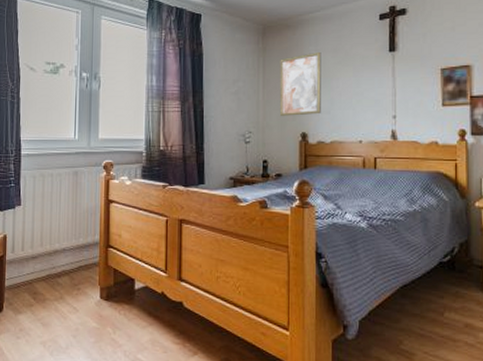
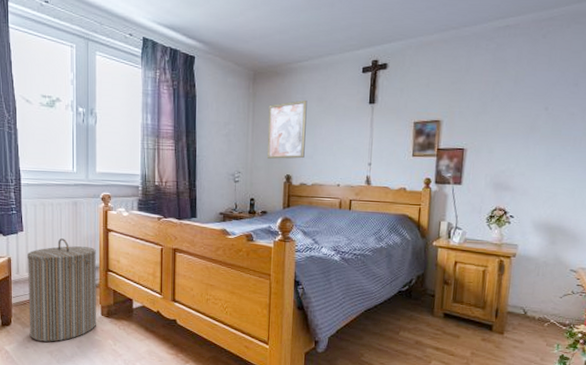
laundry hamper: none [21,212,96,331] -> present [26,238,96,342]

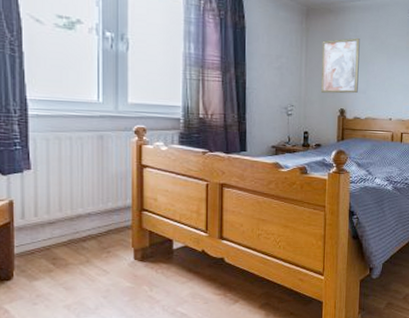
laundry hamper: present [26,238,96,342] -> none [35,176,128,295]

